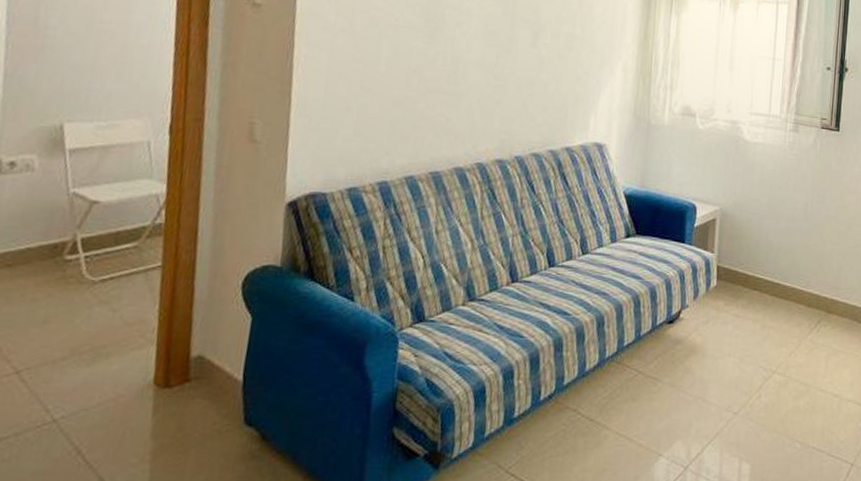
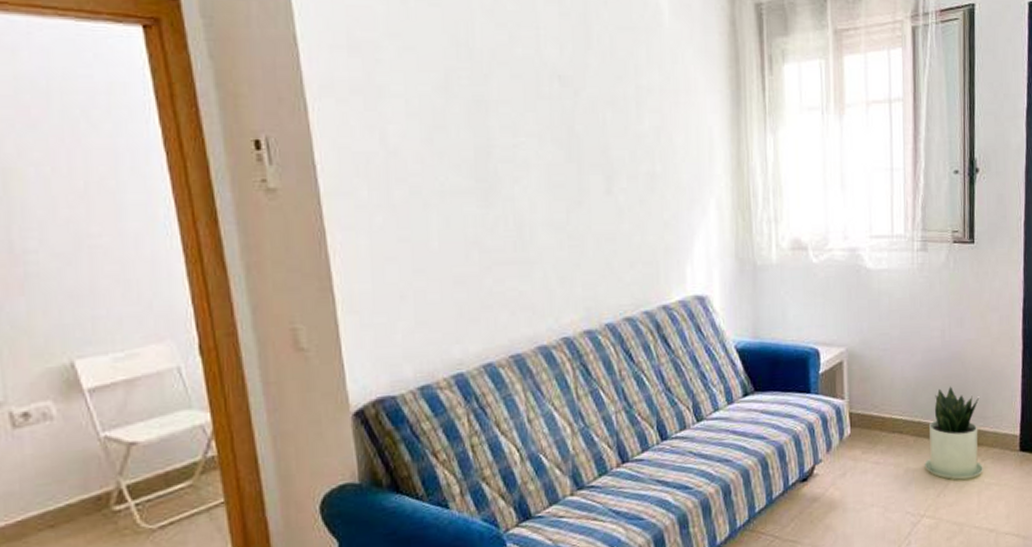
planter: none [779,255,833,343] -> present [924,386,984,480]

